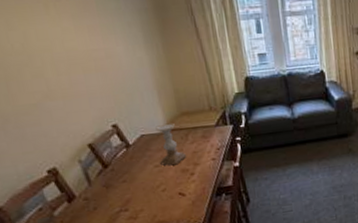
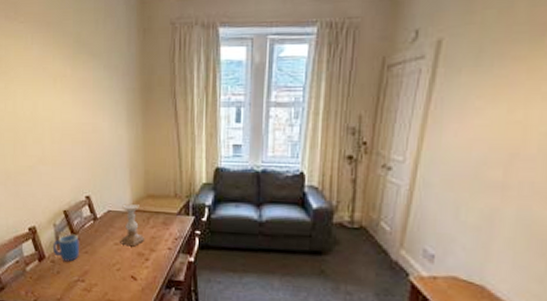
mug: none [81,166,117,196] -> present [52,234,80,262]

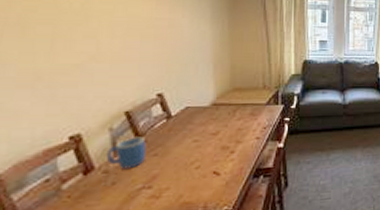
candle holder: present [120,203,145,247] -> none [200,97,231,142]

